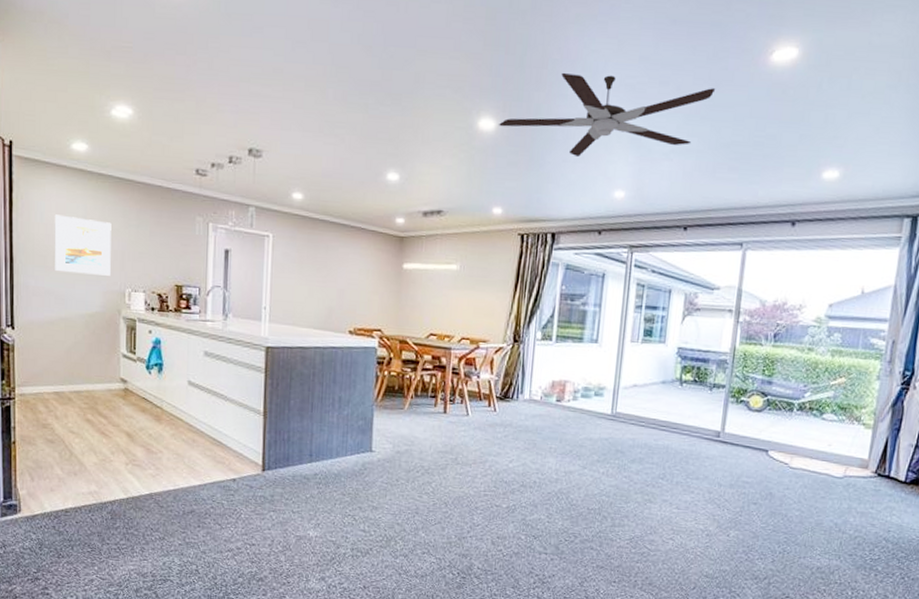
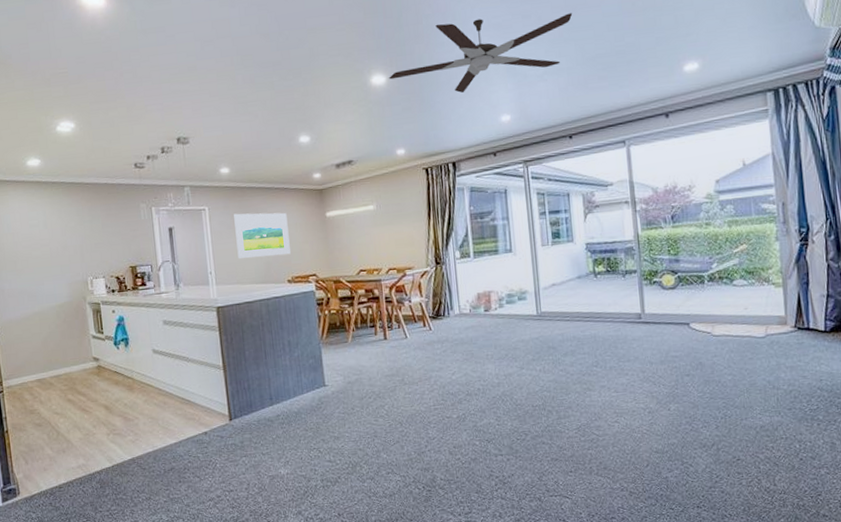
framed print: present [54,214,112,276] -> none [19,222,73,272]
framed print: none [298,246,360,303] -> present [234,212,291,258]

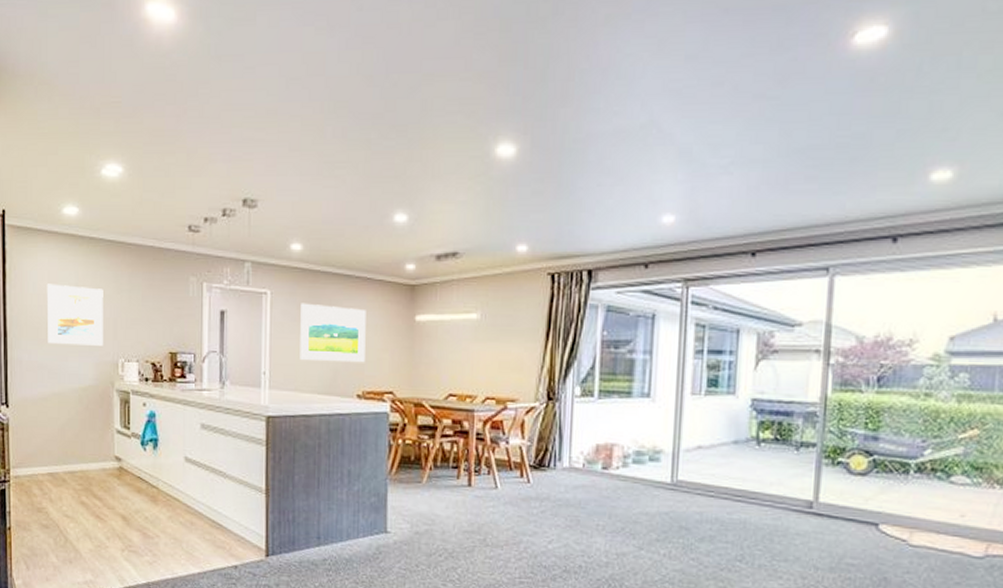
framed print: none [19,222,73,272] -> present [46,283,103,346]
ceiling fan: present [389,13,573,93] -> none [520,81,783,178]

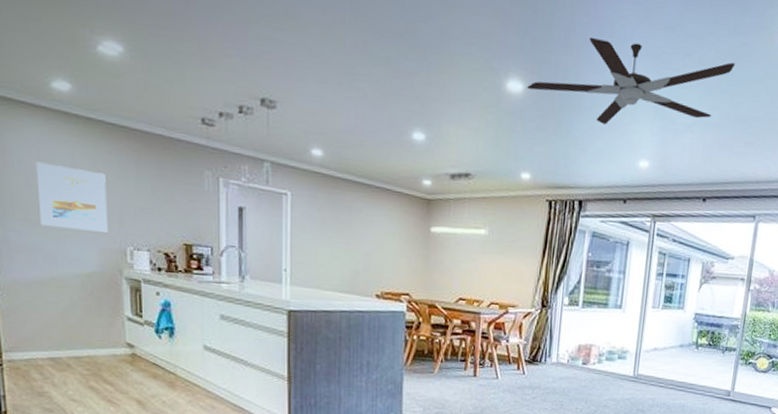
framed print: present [300,303,366,363] -> none [321,206,385,267]
ceiling fan: none [520,81,783,178] -> present [527,37,736,124]

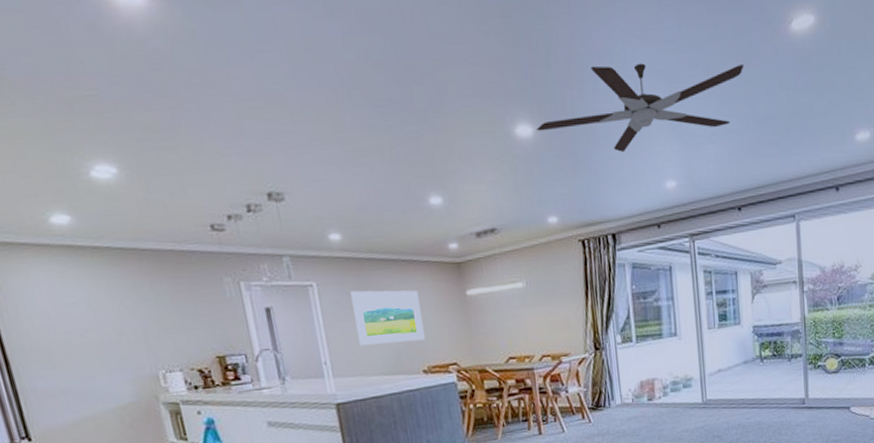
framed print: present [35,162,108,233] -> none [48,300,136,366]
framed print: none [321,206,385,267] -> present [350,290,425,345]

